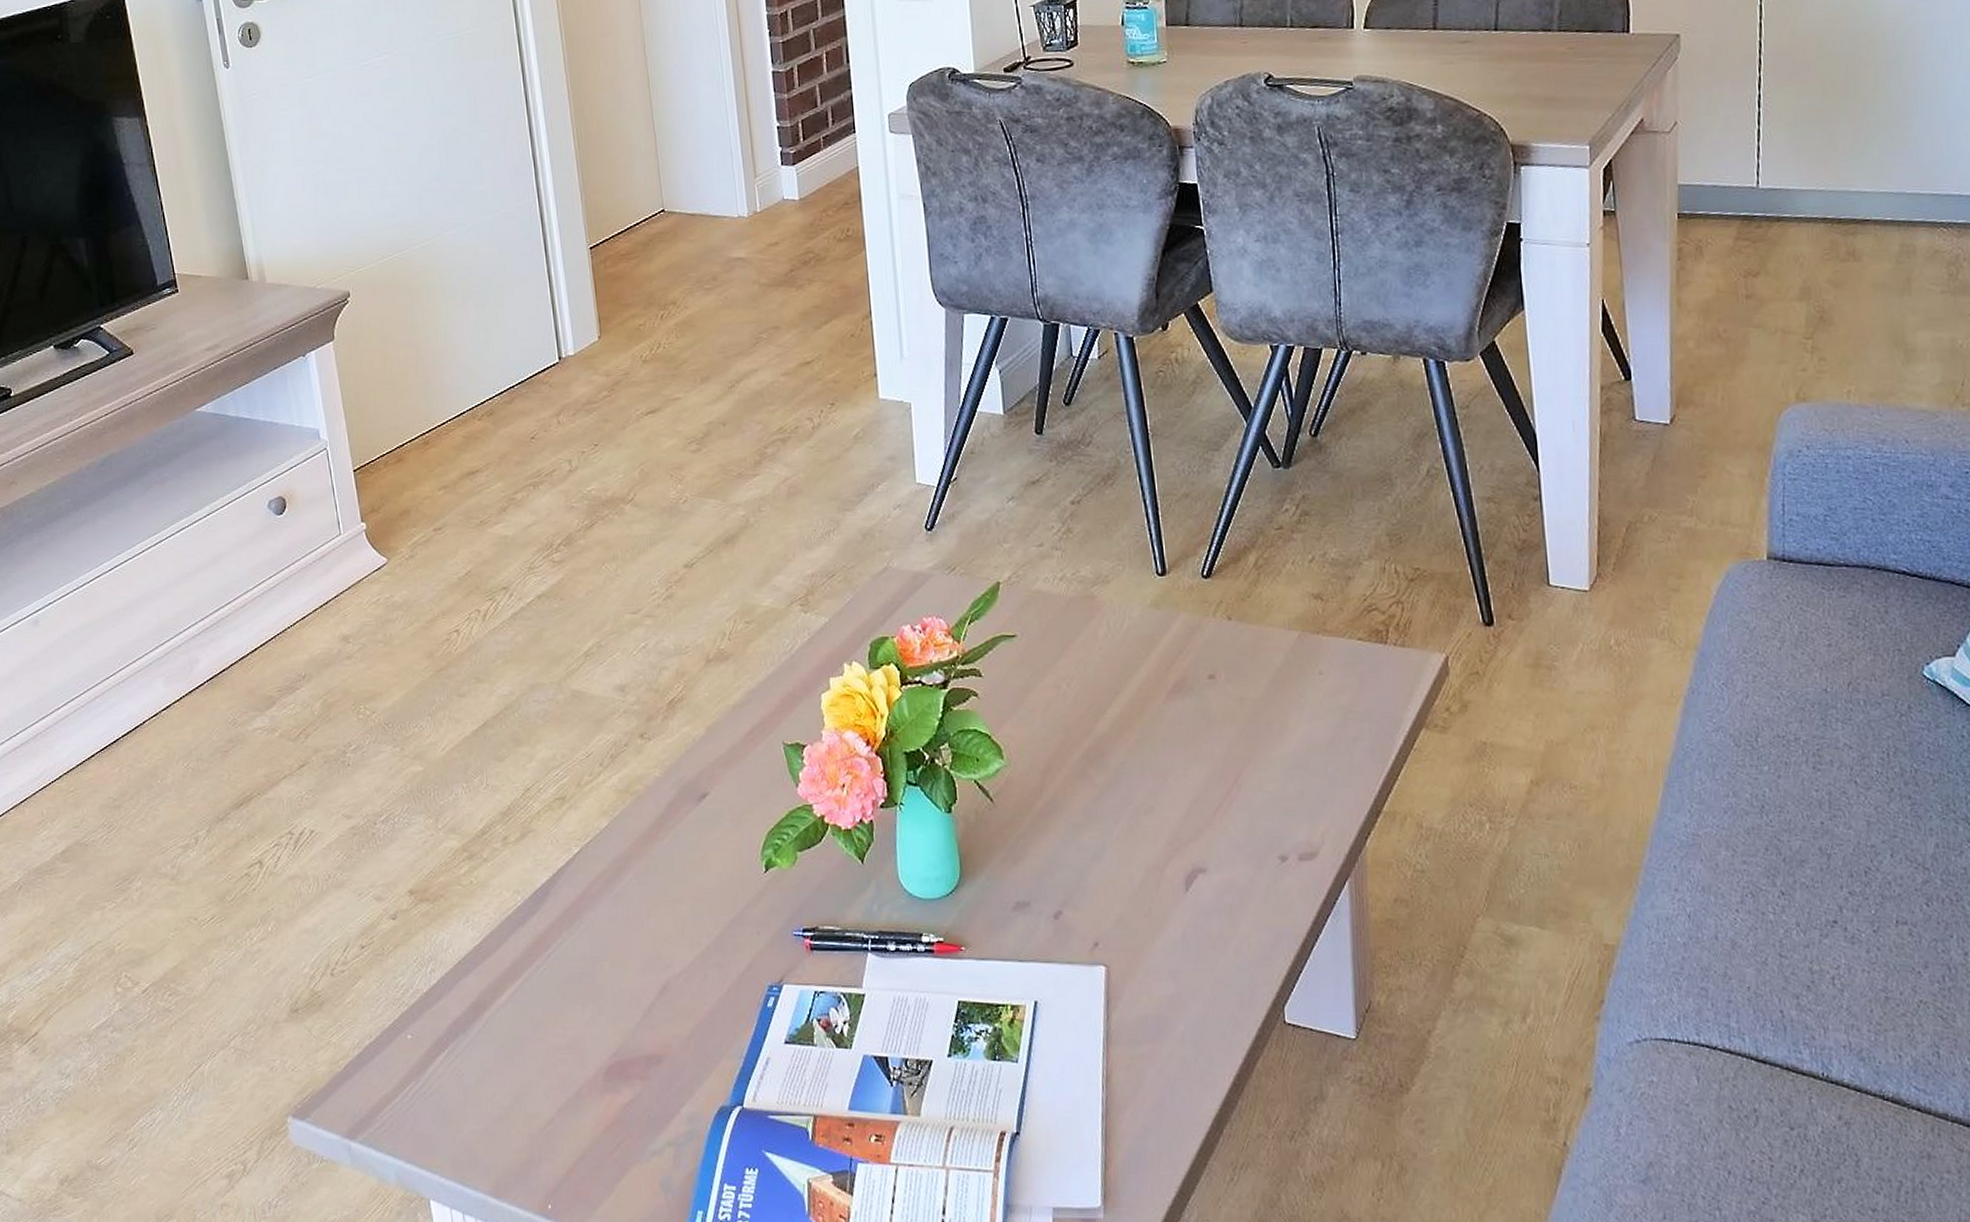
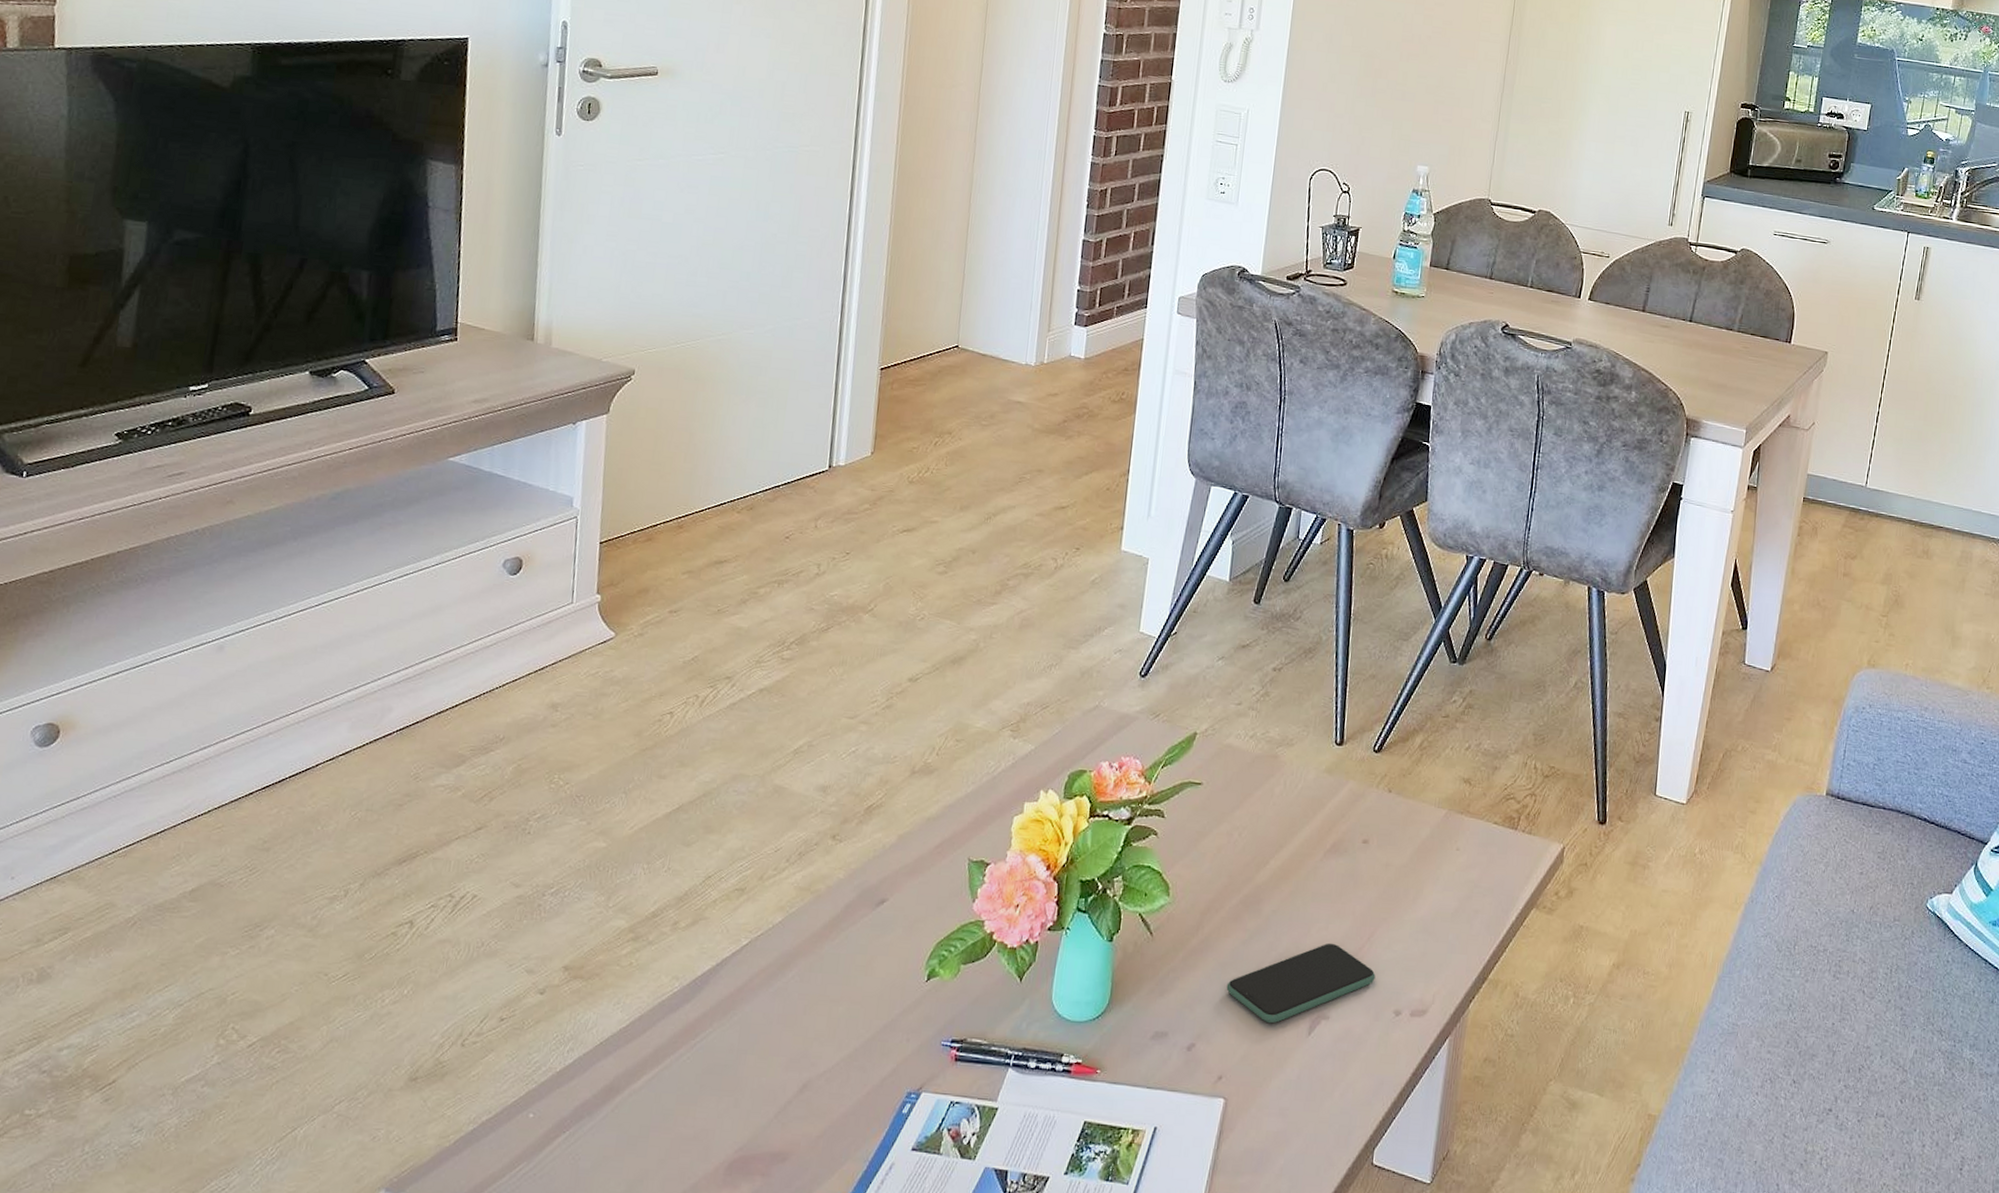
smartphone: none [1084,790,1251,883] -> present [1226,942,1376,1024]

